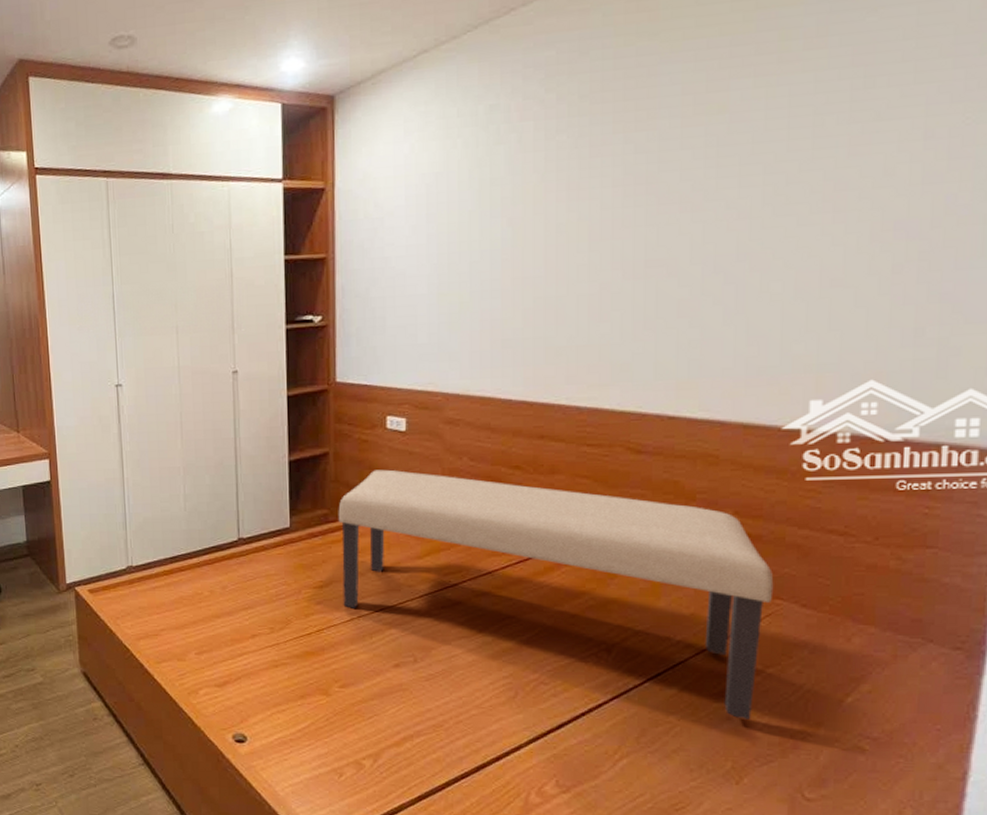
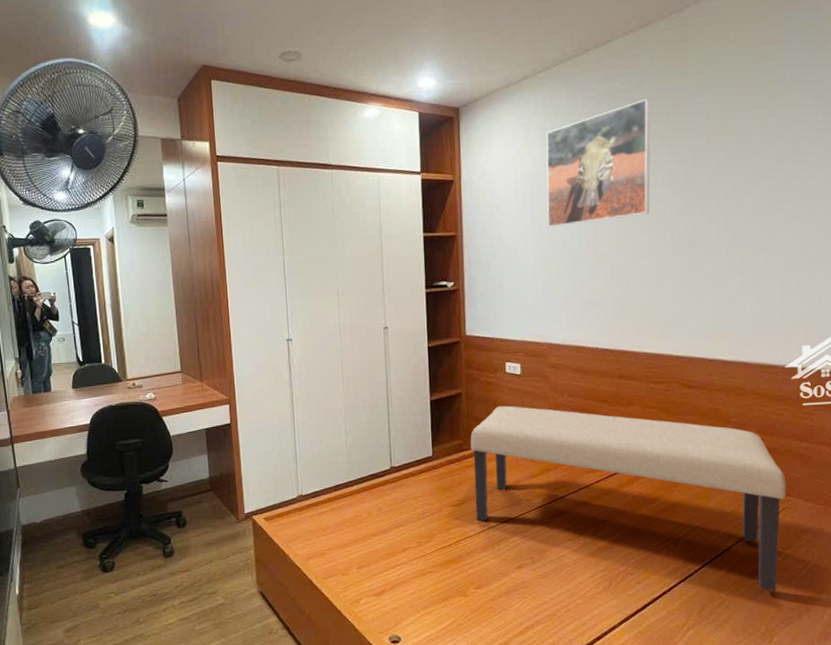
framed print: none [448,69,600,246] -> present [546,98,651,228]

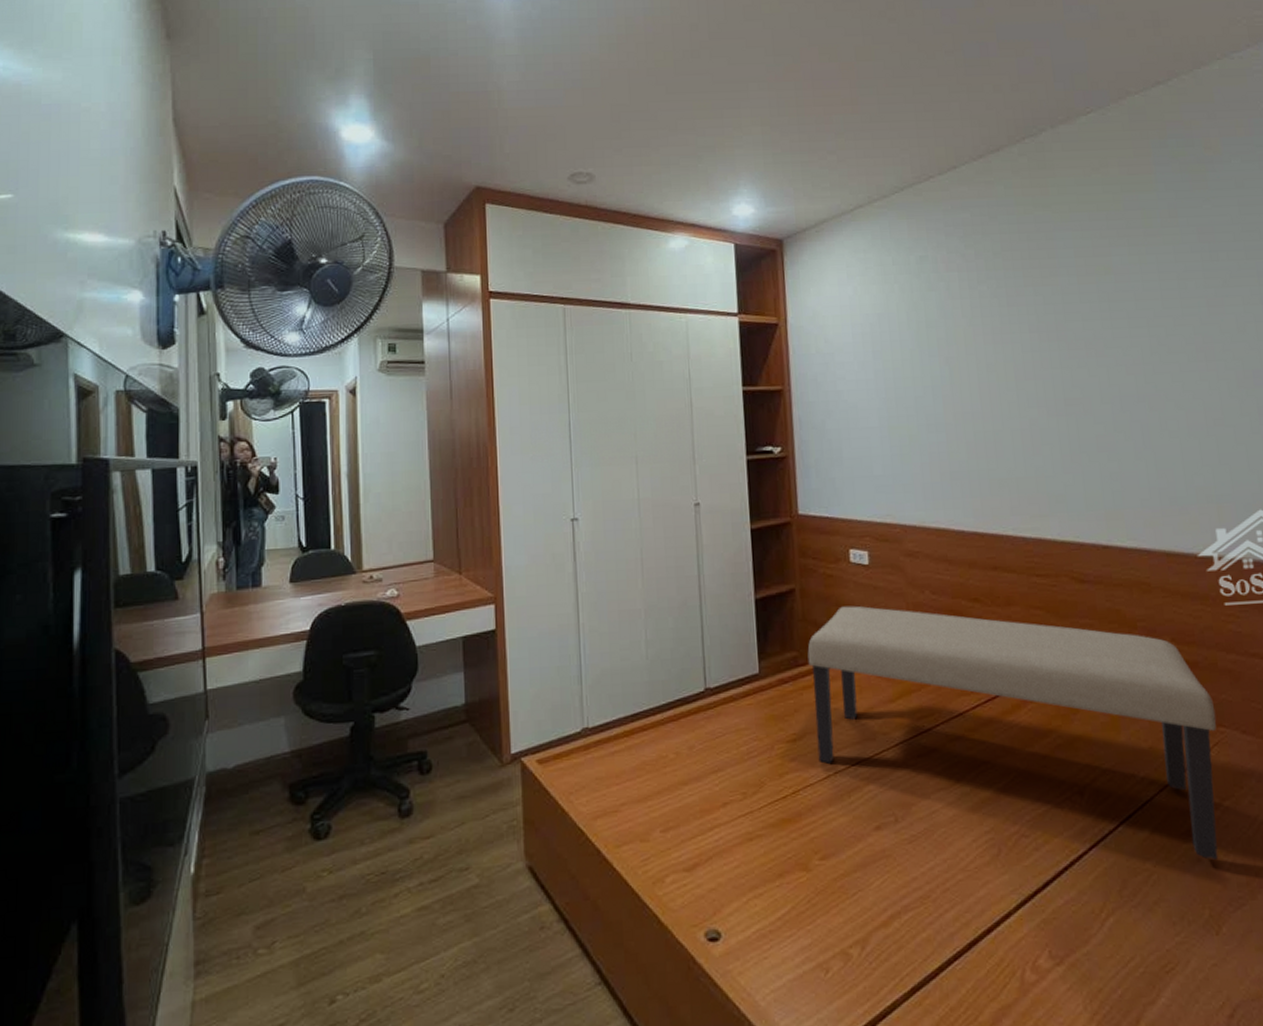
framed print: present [546,98,651,228] -> none [887,232,1016,382]

